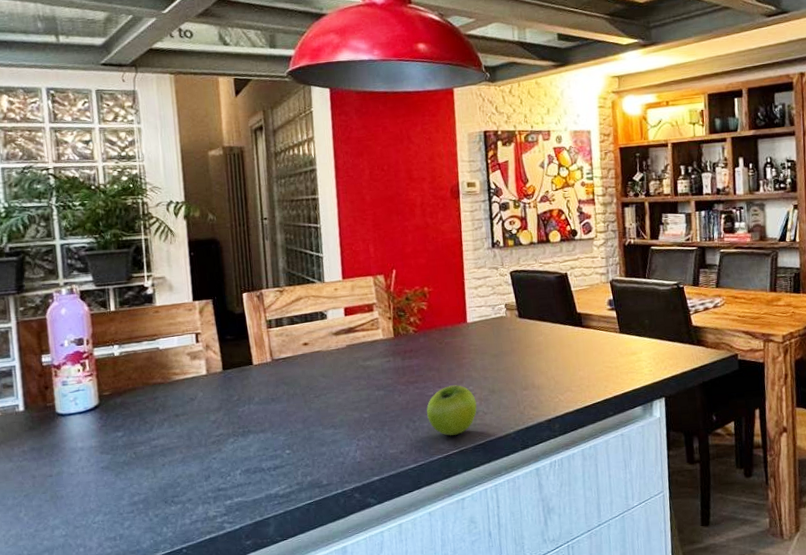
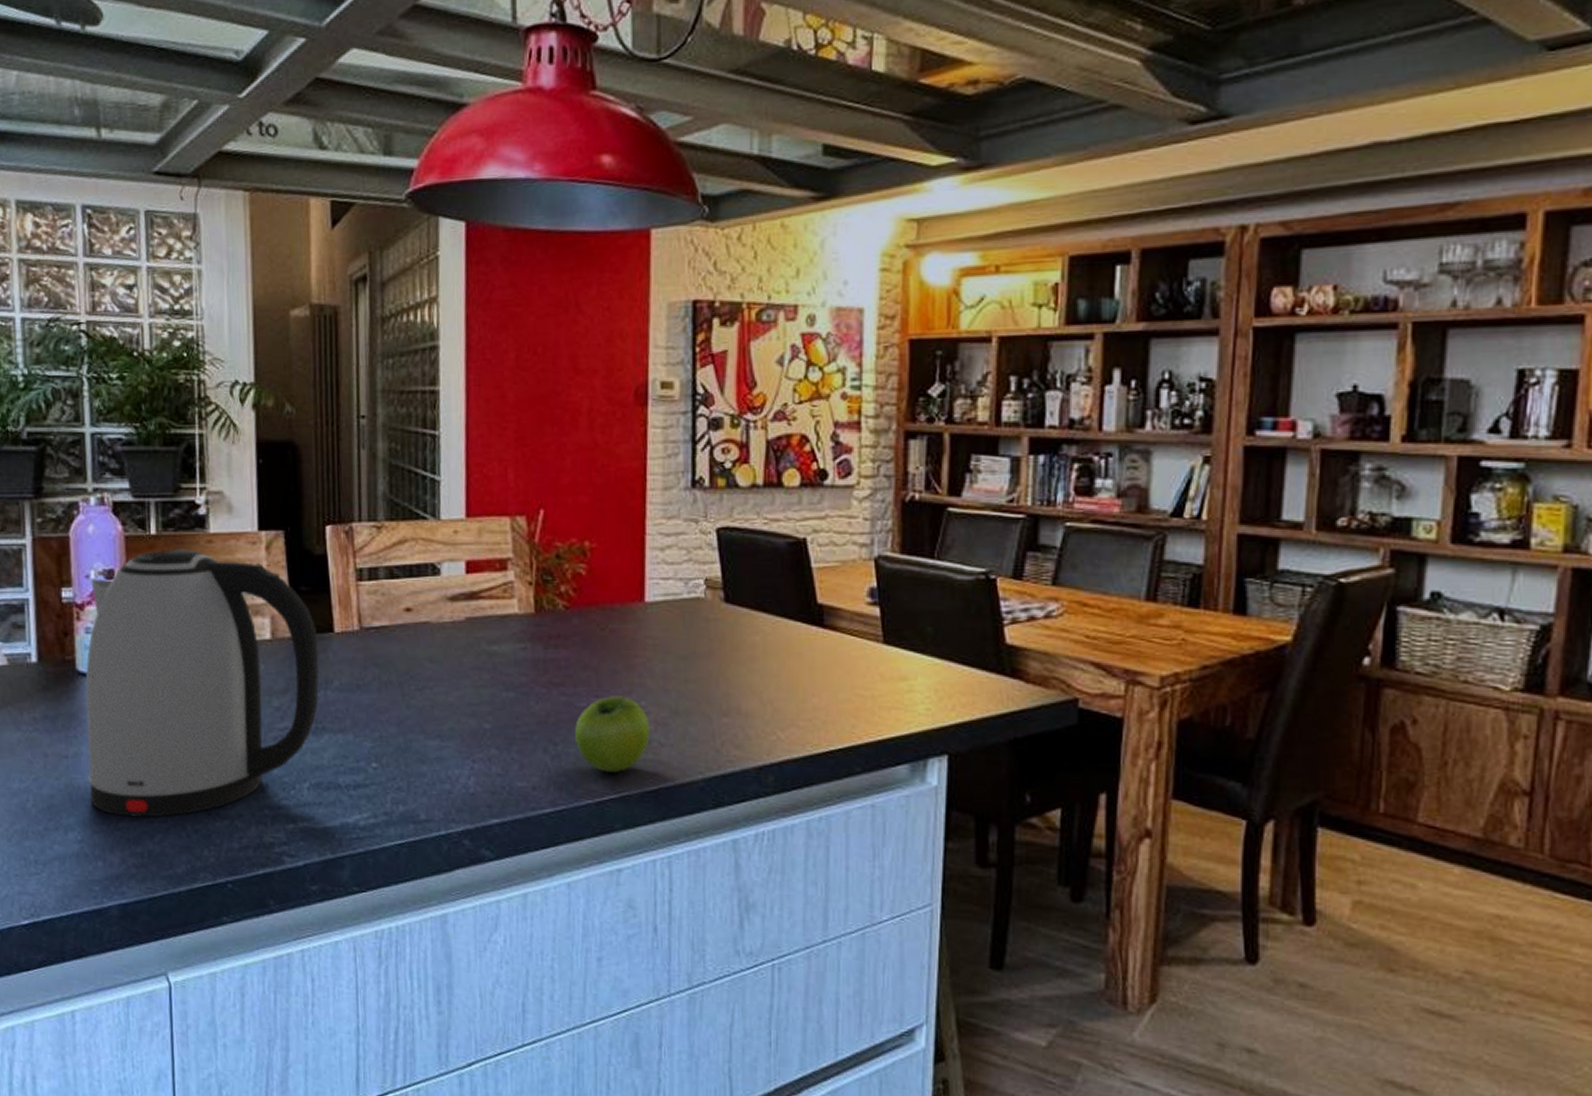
kettle: none [63,318,244,513] -> present [85,549,319,818]

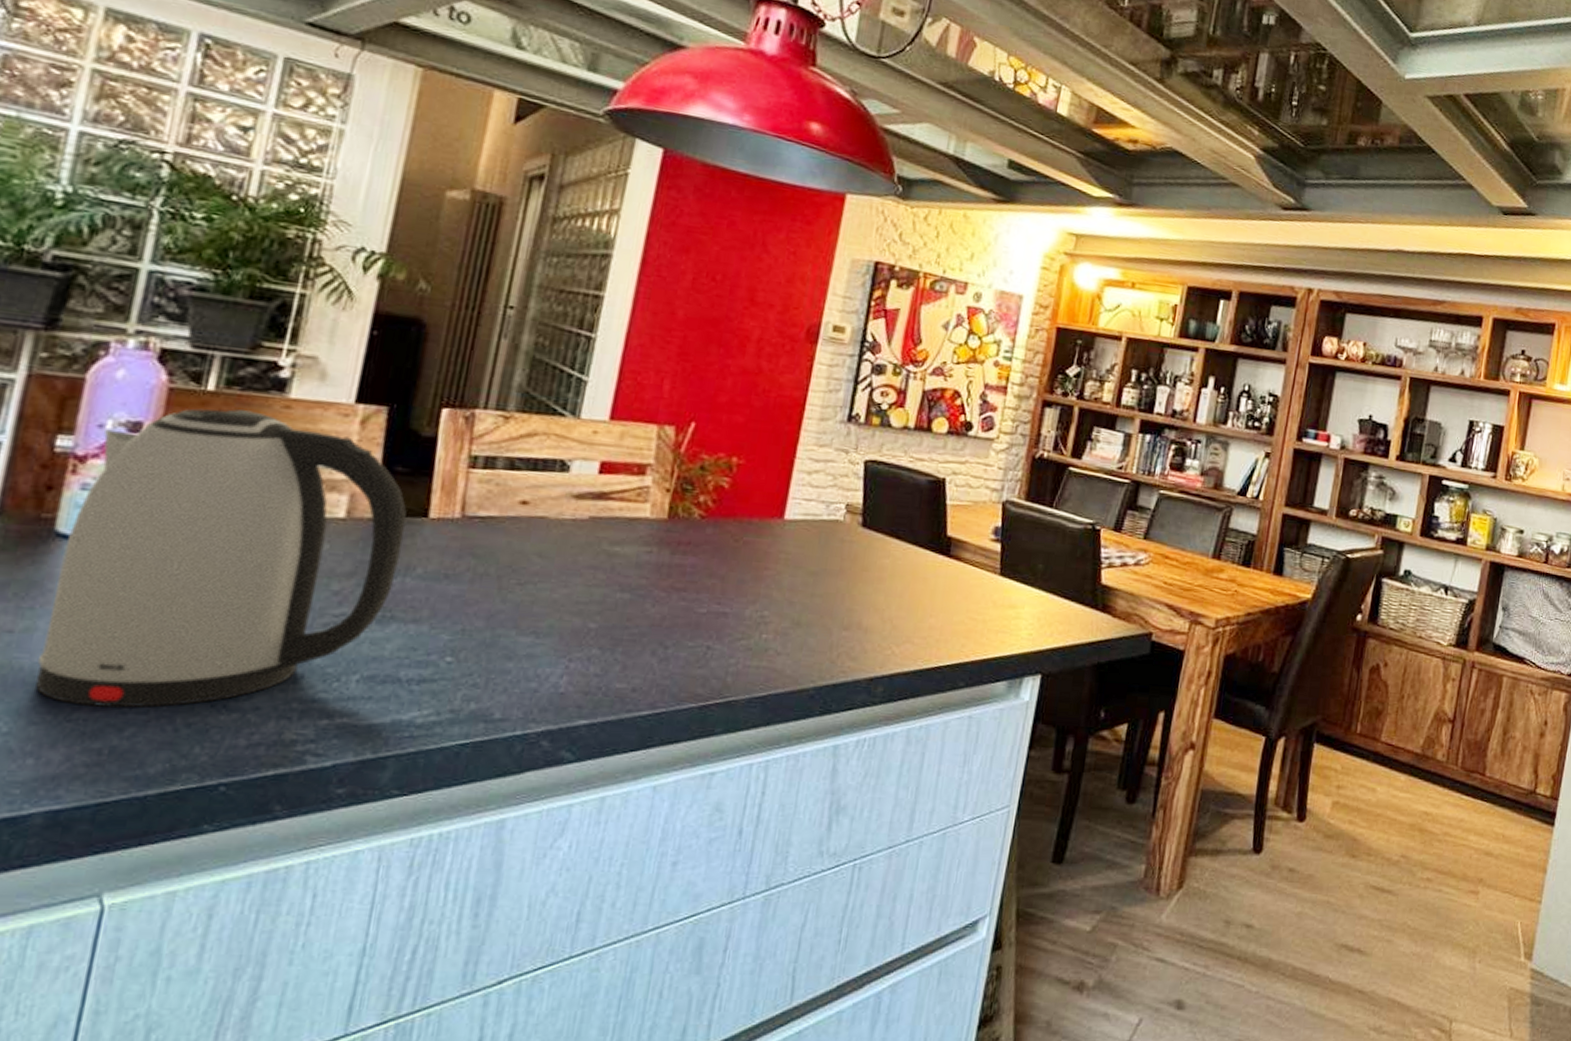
fruit: present [575,696,650,774] -> none [688,604,770,679]

